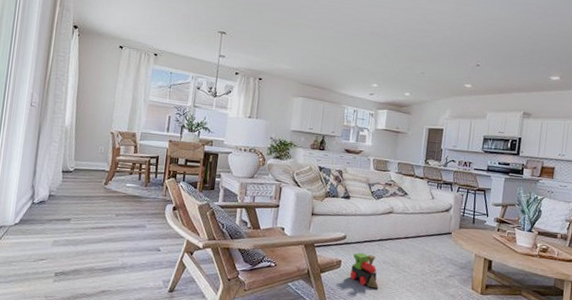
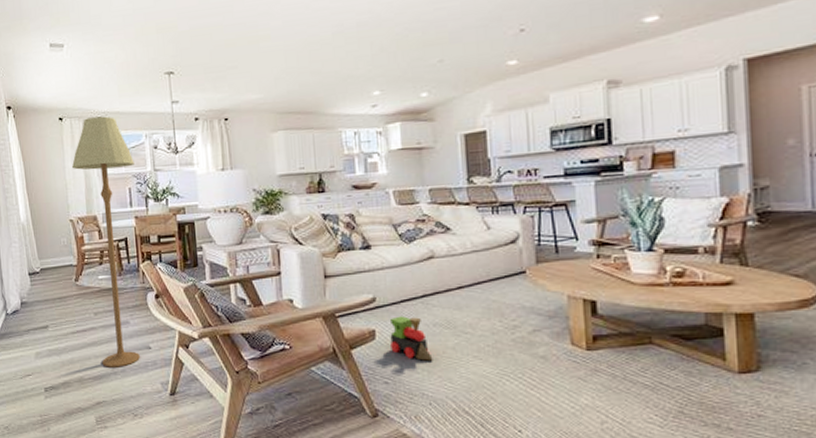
floor lamp: none [113,51,178,263] -> present [72,116,140,367]

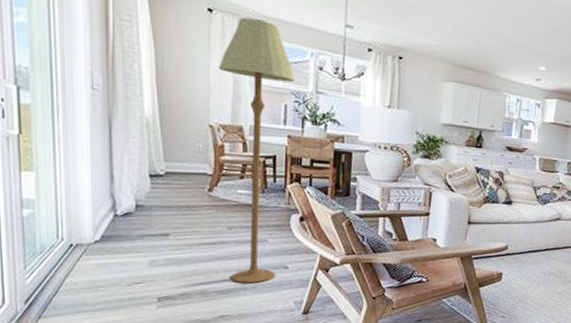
toy train: present [389,316,433,361] -> none [512,264,544,302]

